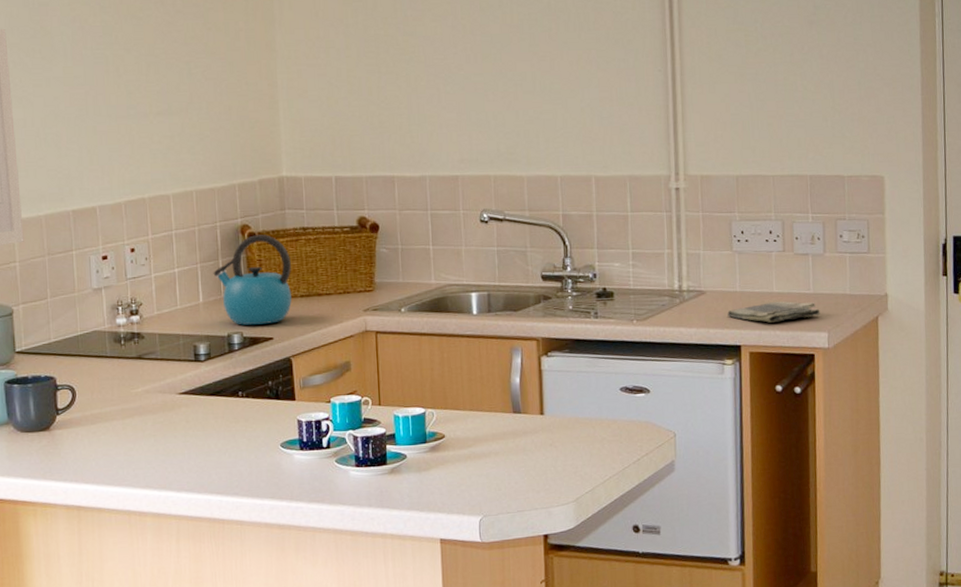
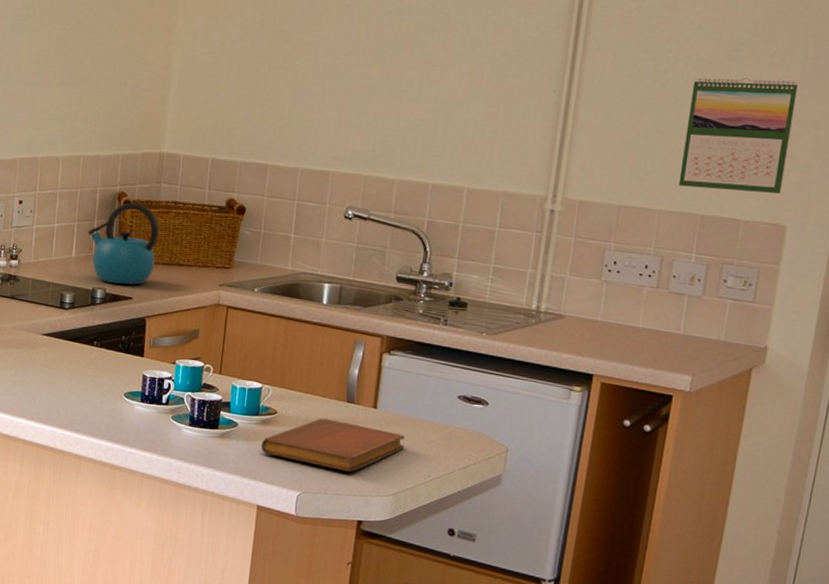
notebook: none [433,433,577,486] -> present [261,418,405,472]
dish towel: present [727,301,820,323] -> none [584,336,687,358]
calendar: none [782,39,874,150] -> present [678,77,799,194]

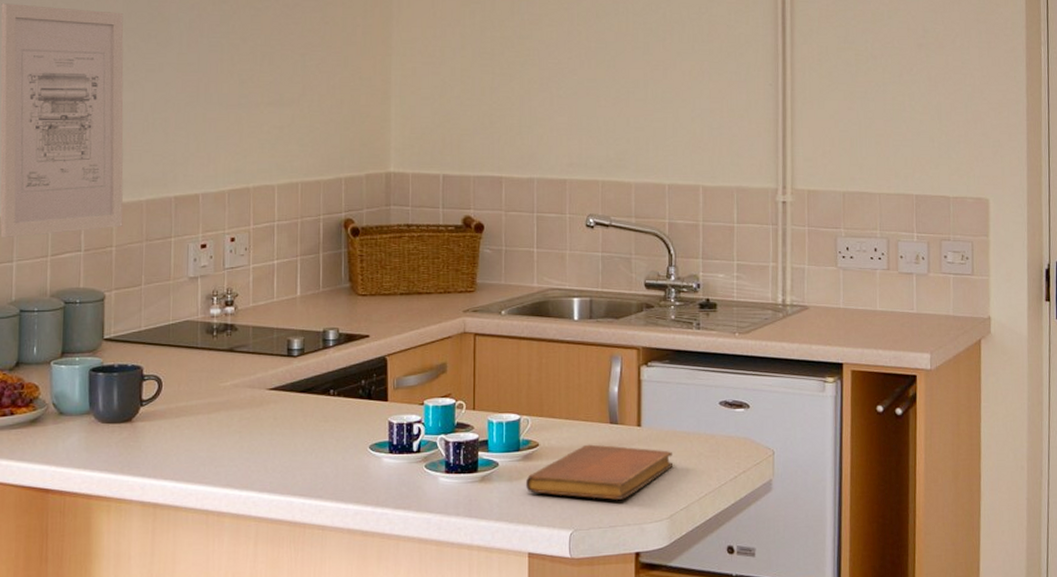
kettle: present [87,203,159,285] -> none [313,230,392,321]
calendar: present [678,77,799,194] -> none [891,62,980,169]

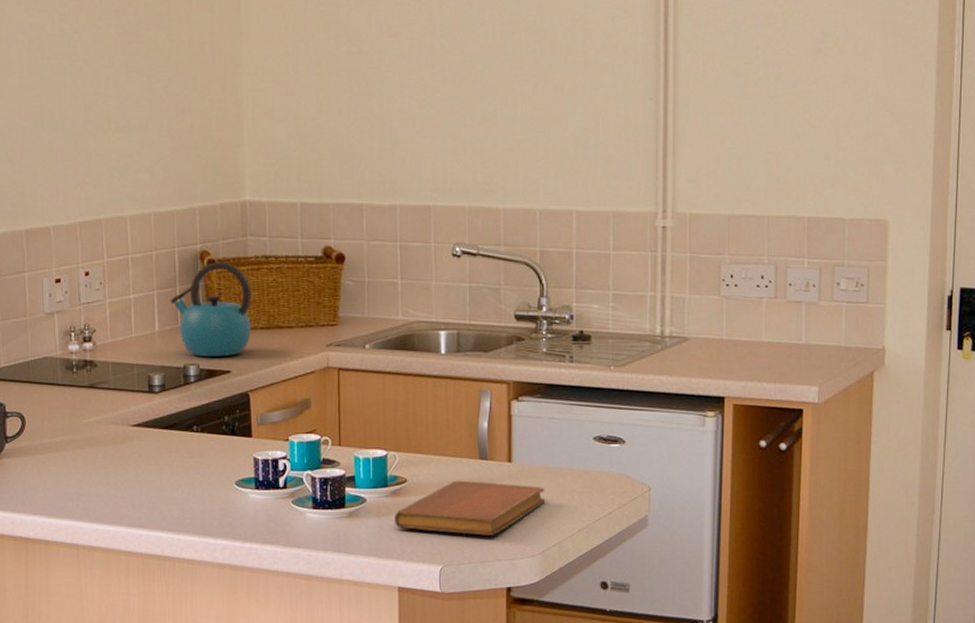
kettle: none [313,230,392,321] -> present [170,262,251,357]

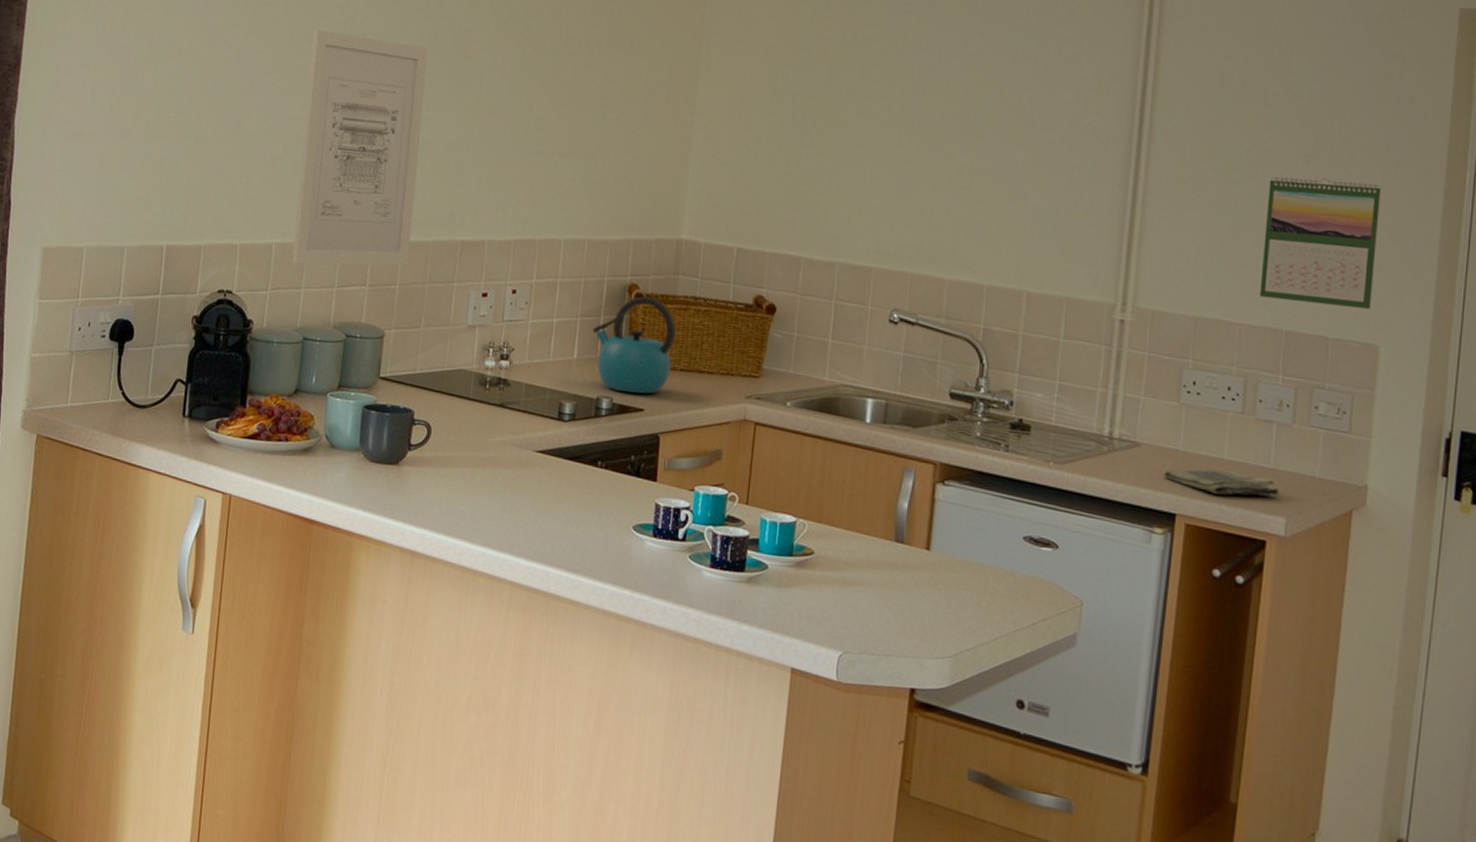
notebook: present [393,480,546,536] -> none [795,560,964,628]
dish towel: none [711,352,812,374] -> present [1164,469,1280,497]
calendar: none [783,70,883,189] -> present [1259,176,1382,309]

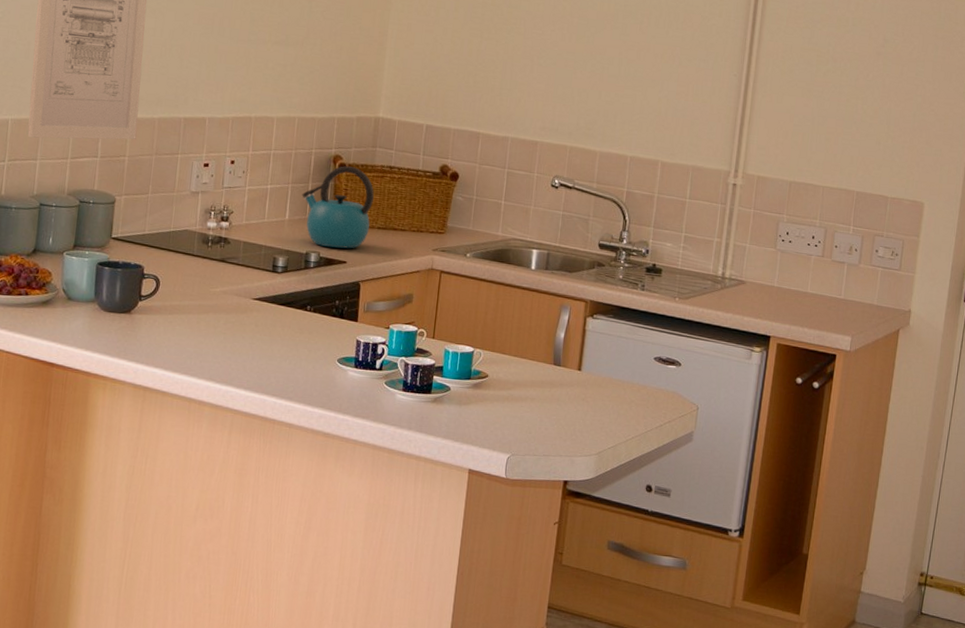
dish towel: present [1164,469,1280,497] -> none [762,301,848,321]
calendar: present [1259,176,1382,309] -> none [838,69,931,174]

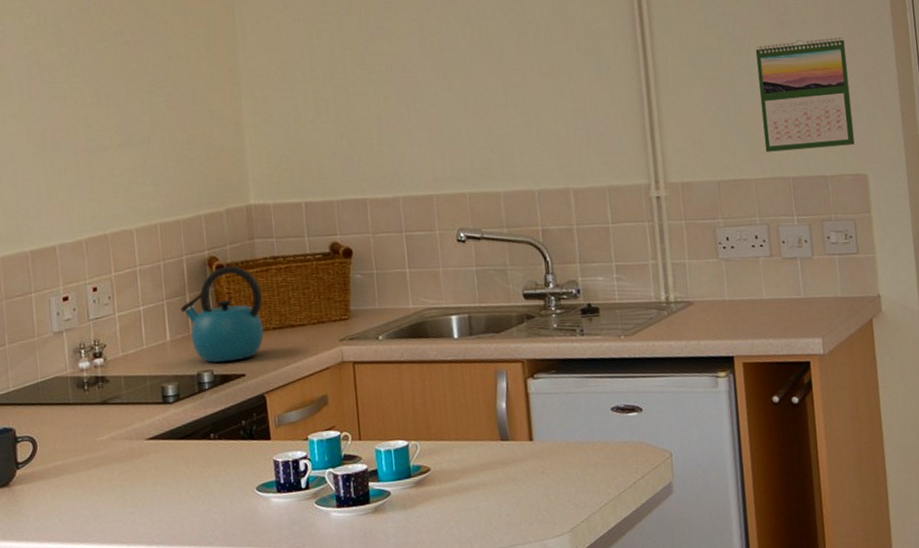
calendar: none [838,69,931,174] -> present [755,37,855,152]

